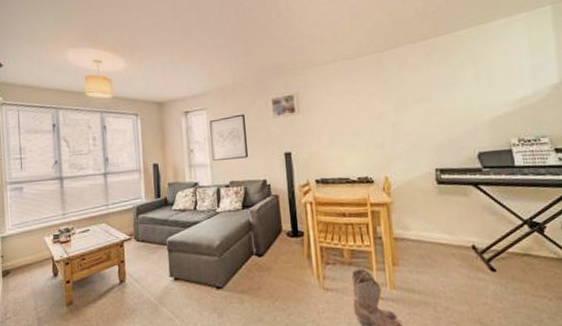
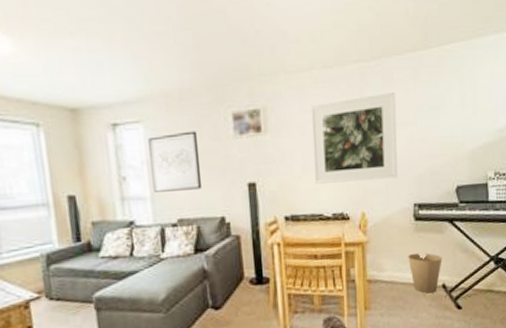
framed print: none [335,74,417,153] -> present [311,93,398,184]
trash can: none [433,214,470,254] -> present [408,252,443,294]

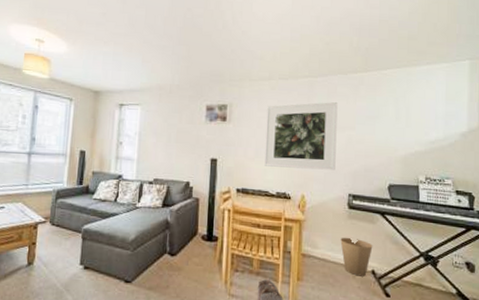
wall art: present [148,131,203,192] -> none [140,115,179,158]

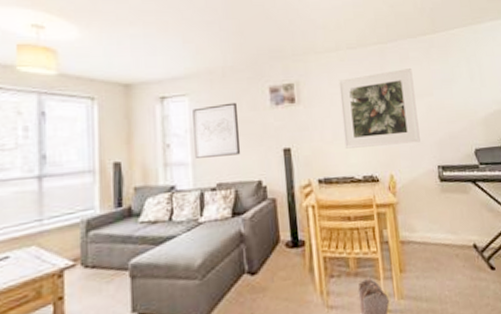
wall art: none [140,115,179,158] -> present [193,102,241,158]
trash can: present [340,237,373,277] -> none [437,213,471,254]

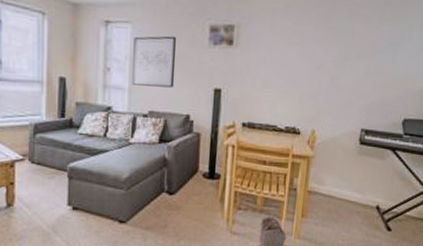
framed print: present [338,68,421,149] -> none [274,25,360,103]

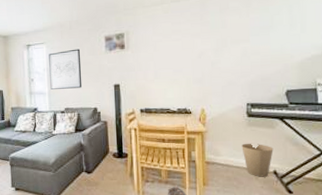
trash can: none [348,173,380,212] -> present [241,143,274,177]

